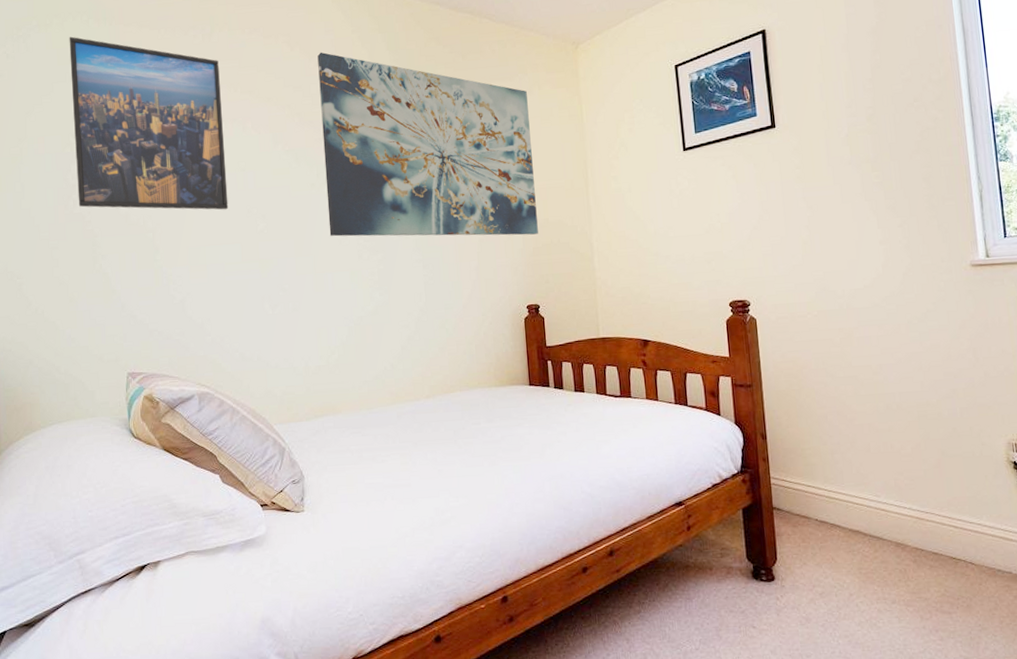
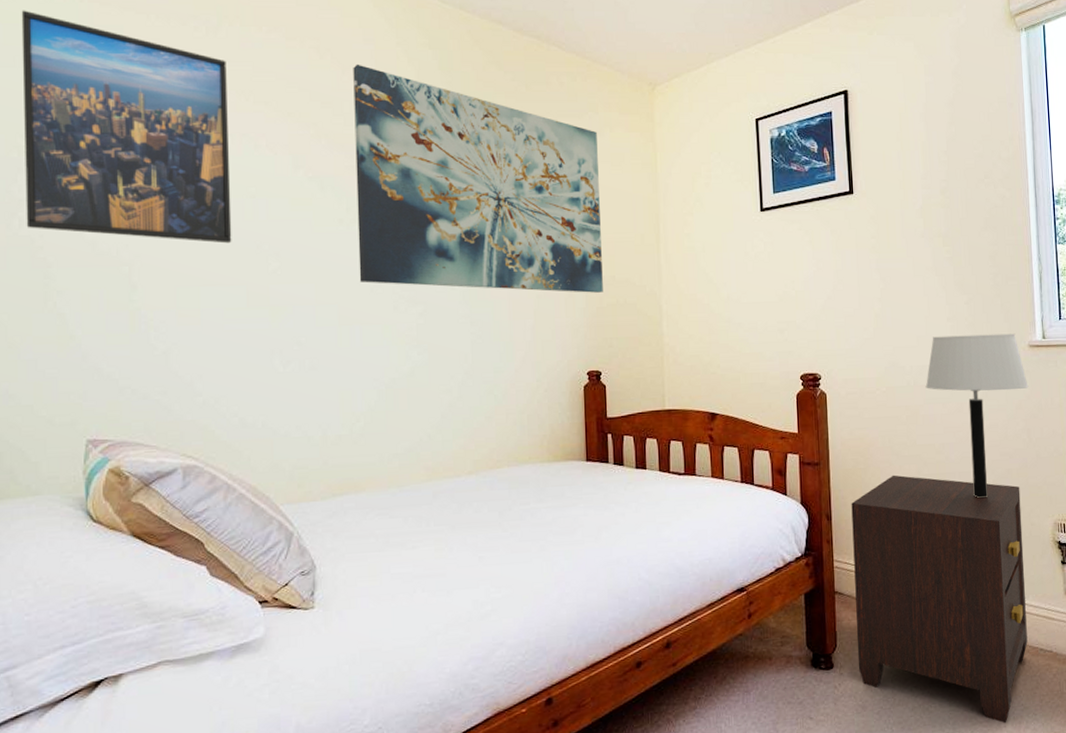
nightstand: none [786,395,983,643] -> present [851,475,1028,724]
table lamp: none [859,253,973,418] -> present [925,333,1029,499]

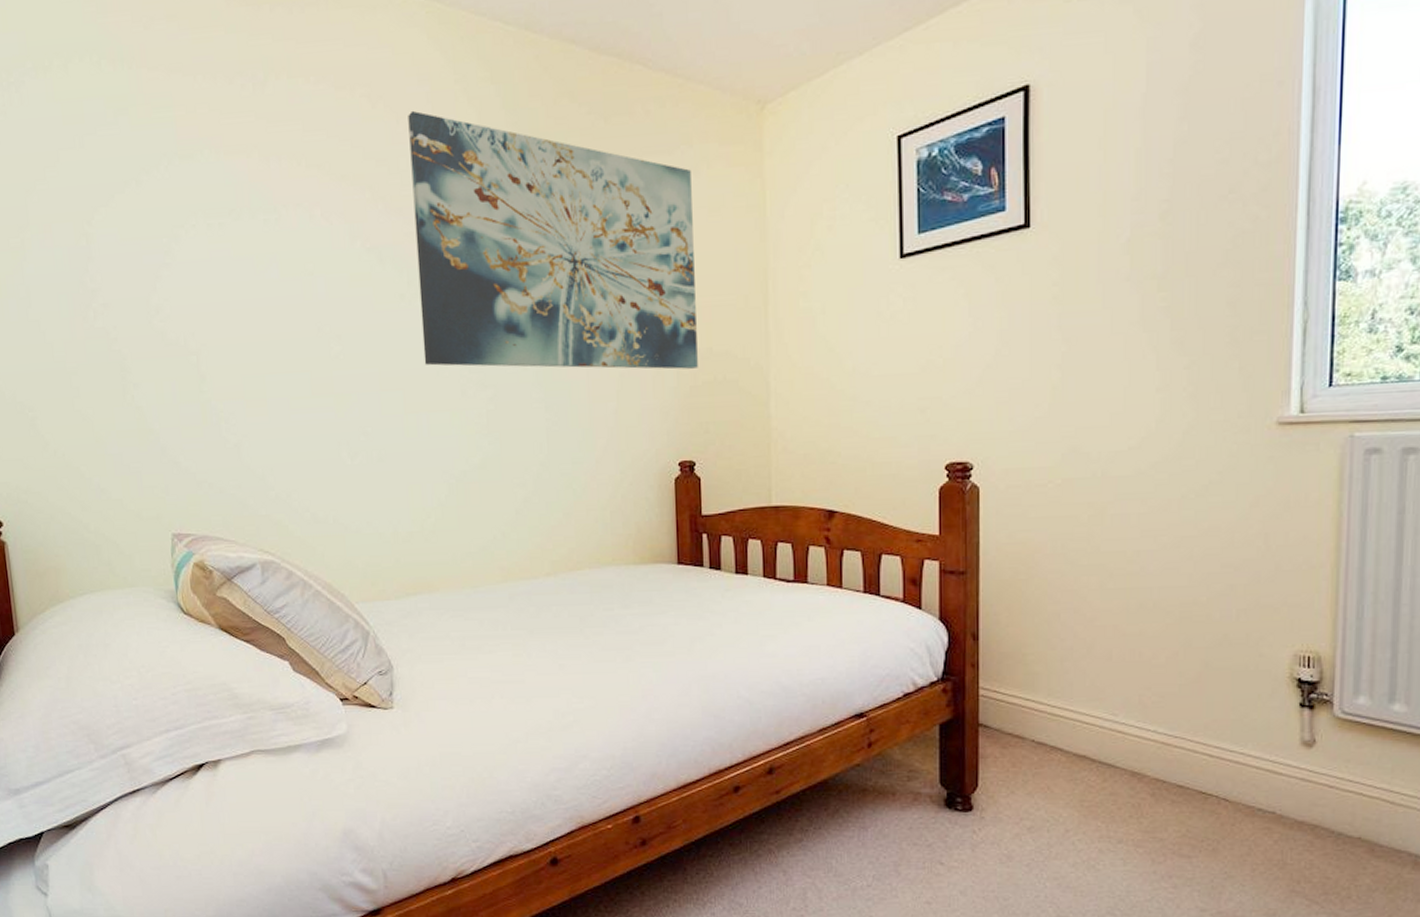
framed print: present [21,10,232,244] -> none [75,84,293,328]
nightstand: present [851,475,1028,724] -> none [1004,588,1247,892]
table lamp: present [925,333,1029,499] -> none [1118,406,1272,621]

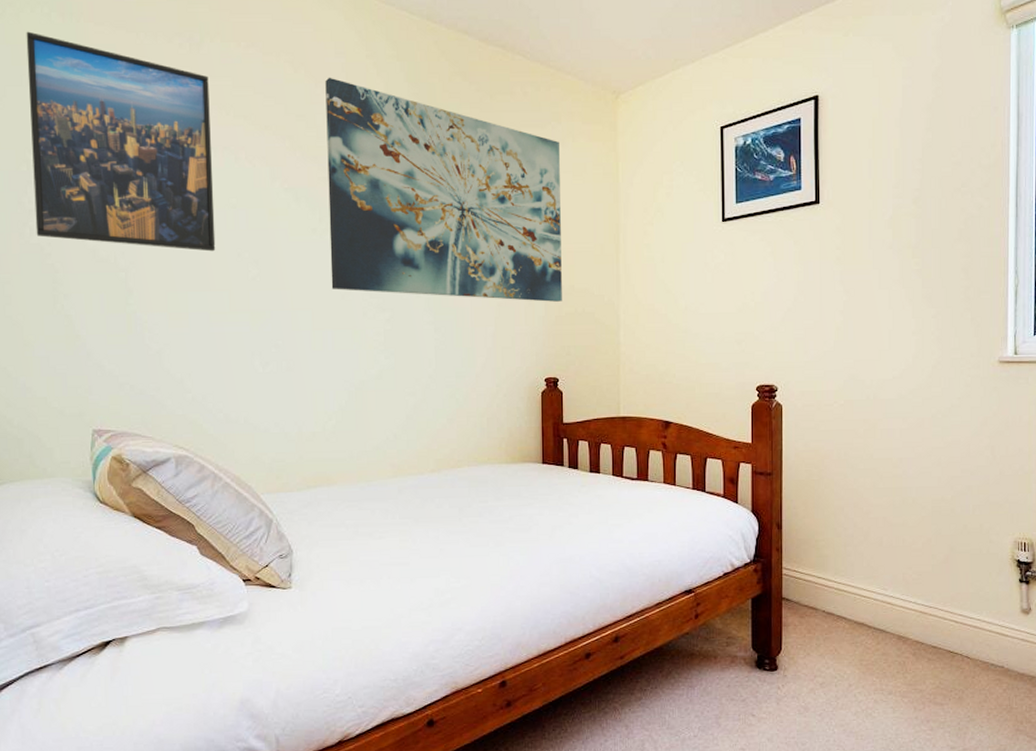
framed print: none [75,84,293,328] -> present [26,31,216,252]

